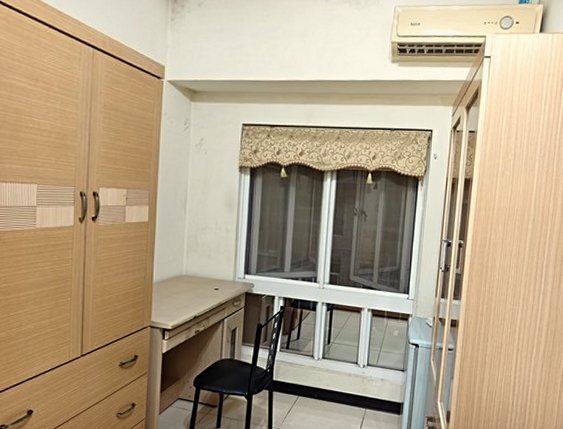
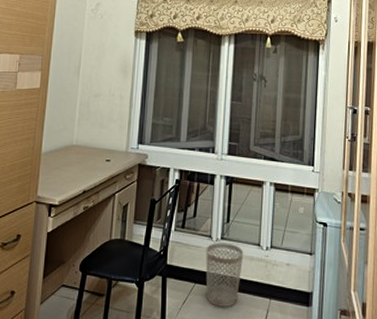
wastebasket: none [308,362,343,416] -> present [206,243,244,307]

